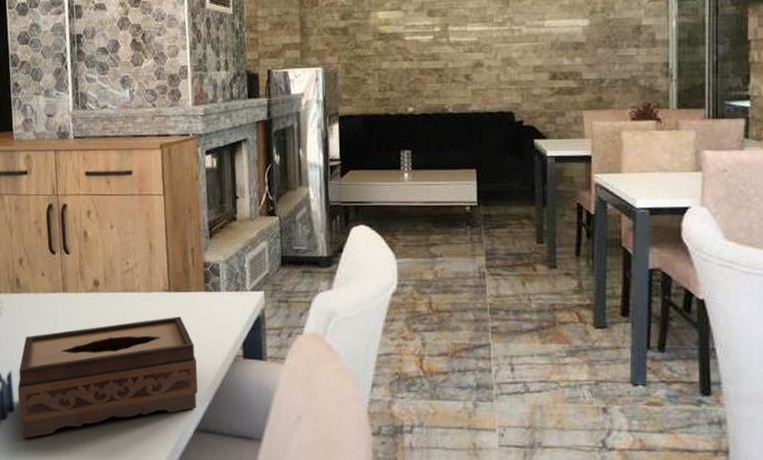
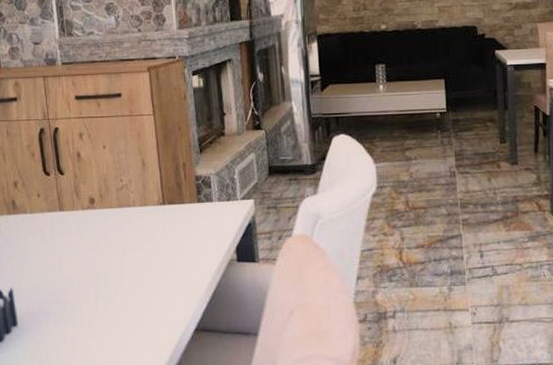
tissue box: present [18,316,198,439] -> none [20,227,196,350]

